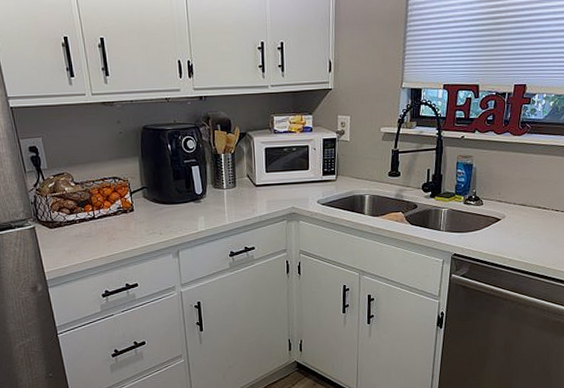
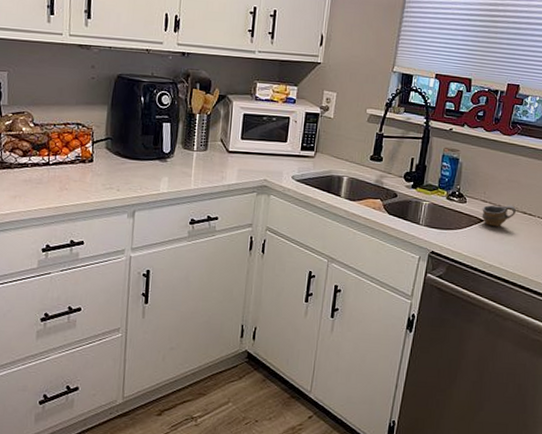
cup: none [498,201,530,224] -> present [482,204,516,227]

